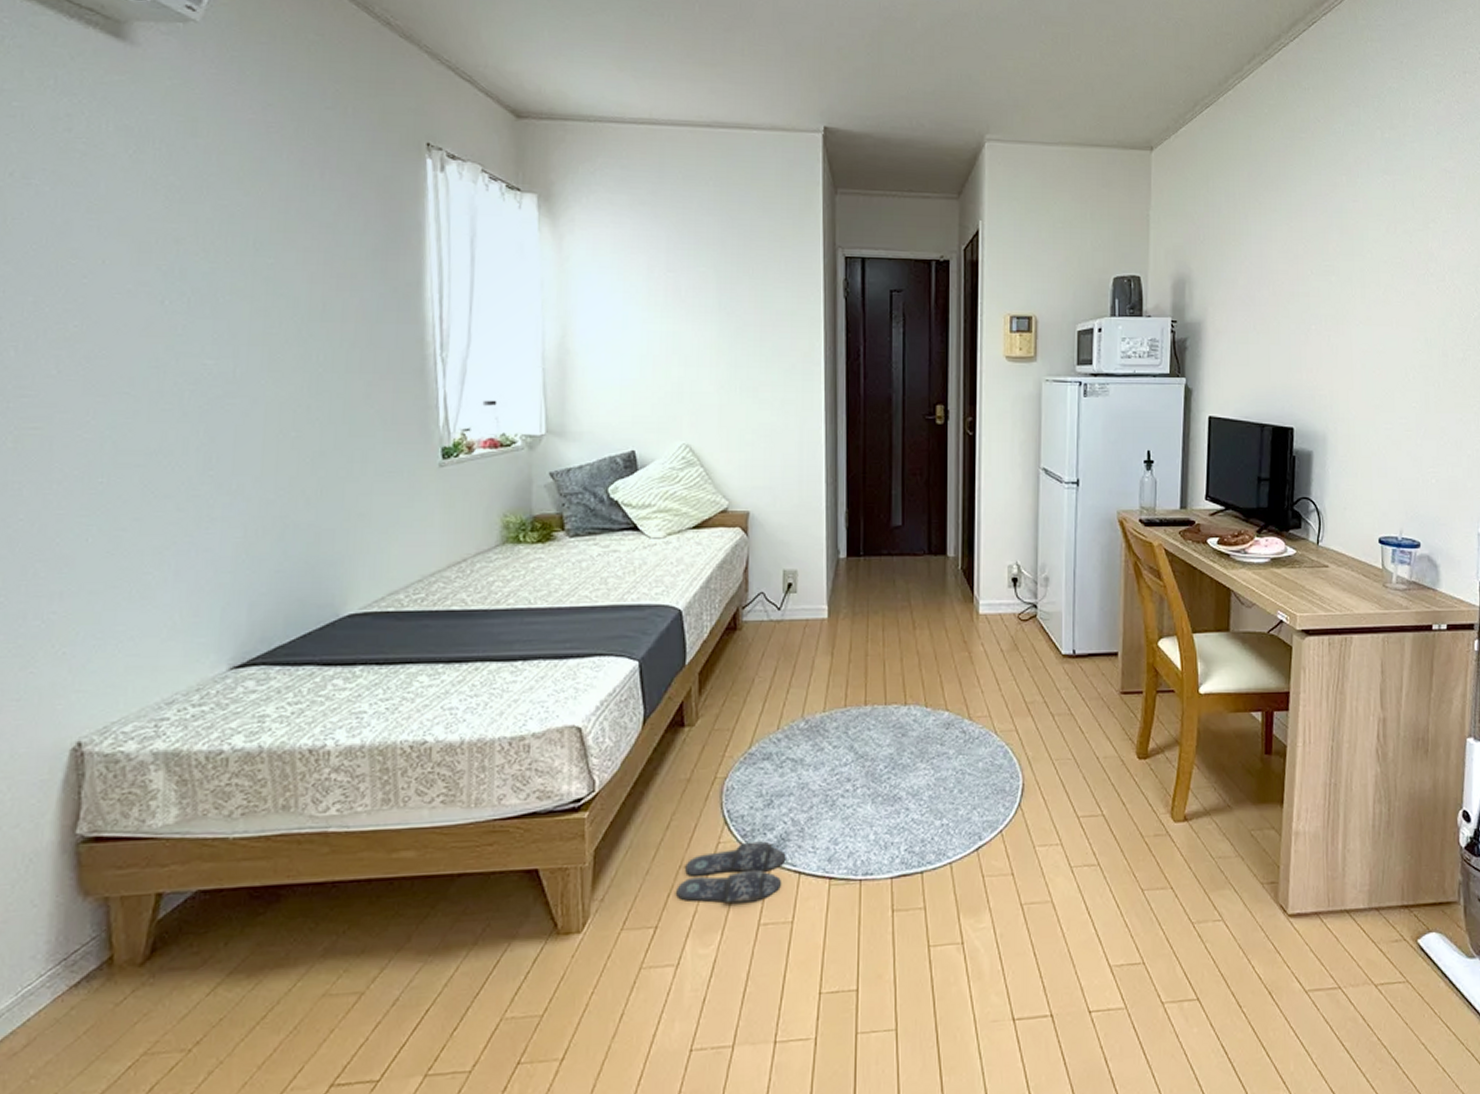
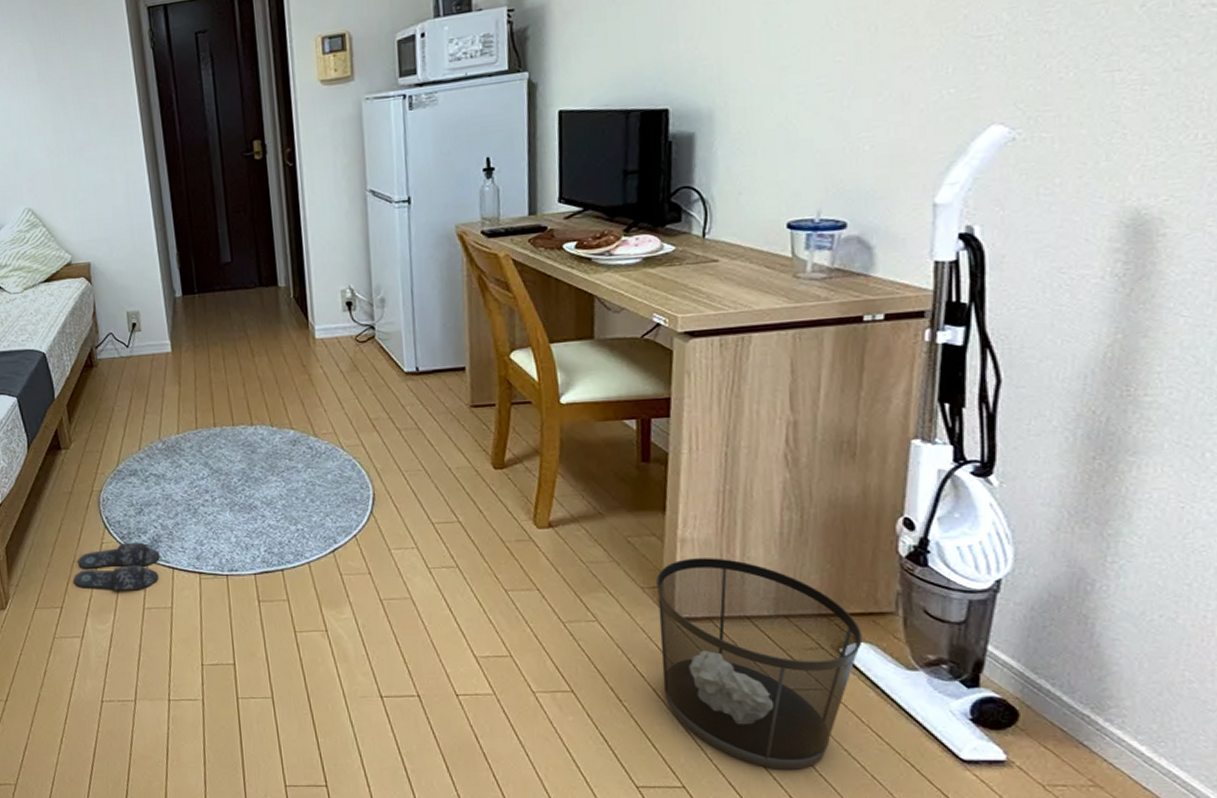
waste bin: none [1274,851,1435,1070] -> present [656,558,863,769]

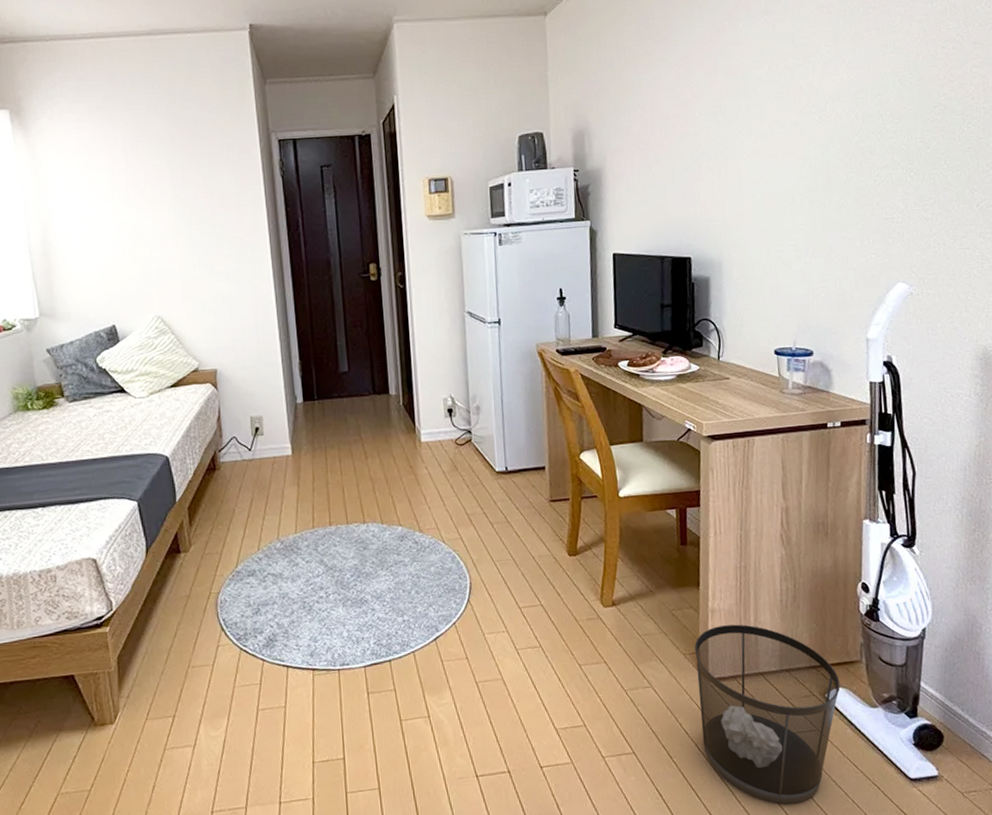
slippers: present [73,542,160,591] -> none [187,642,275,694]

